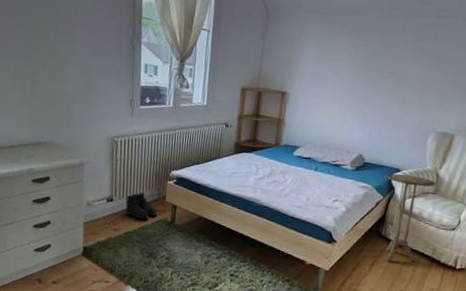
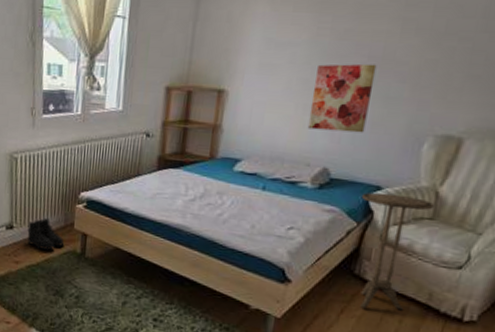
wall art: none [347,76,396,129] -> present [307,63,377,133]

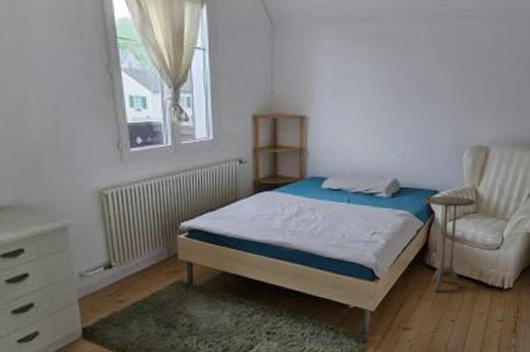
boots: present [27,217,65,251] -> none [128,251,170,285]
wall art: present [307,63,377,133] -> none [377,90,424,148]

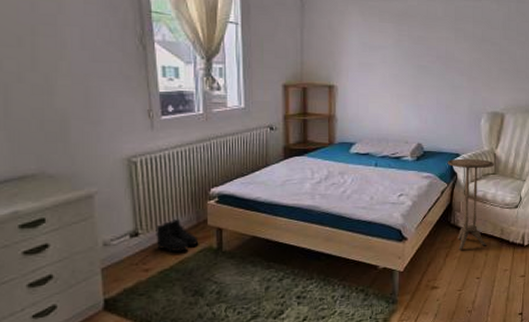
boots: none [128,251,170,285] -> present [156,218,199,253]

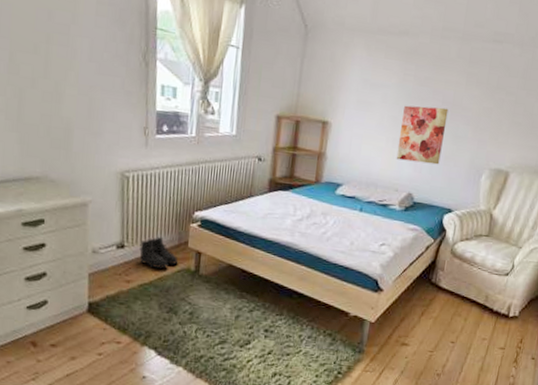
wall art: none [402,62,443,114] -> present [396,105,449,165]
side table: present [447,158,494,250] -> none [436,214,489,311]

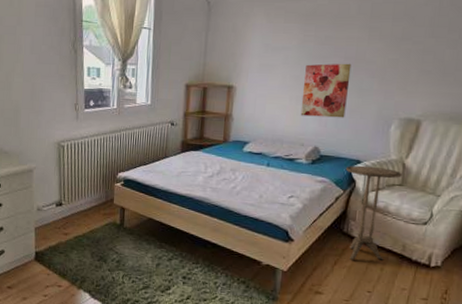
boots: present [139,236,179,269] -> none [74,195,106,223]
side table: none [436,214,489,311] -> present [345,165,402,260]

